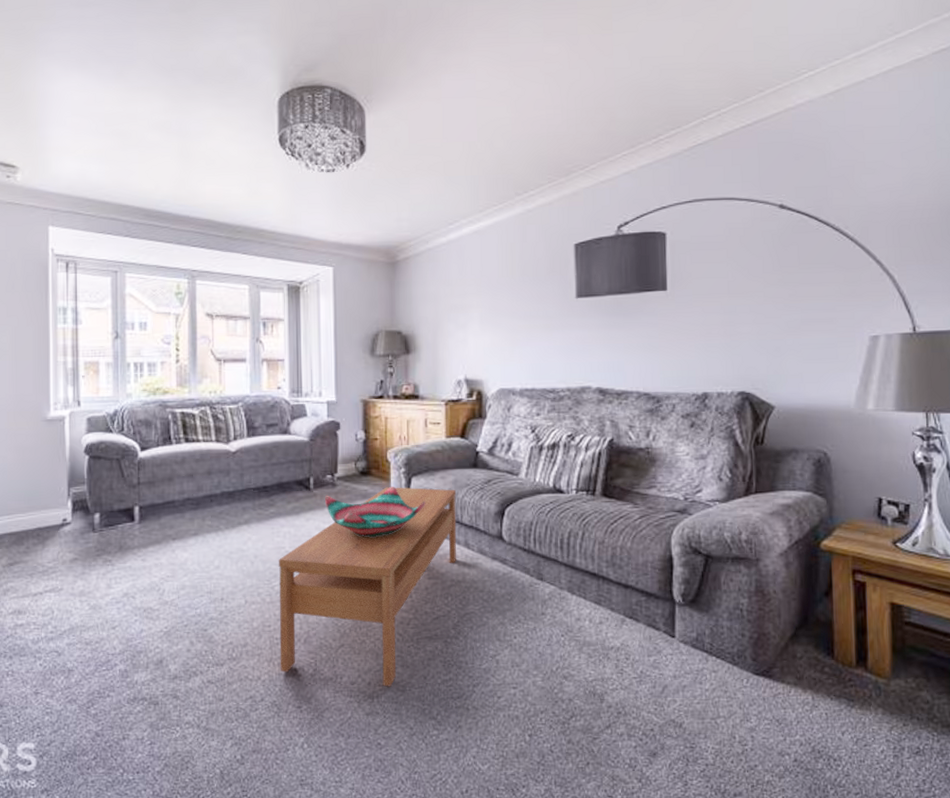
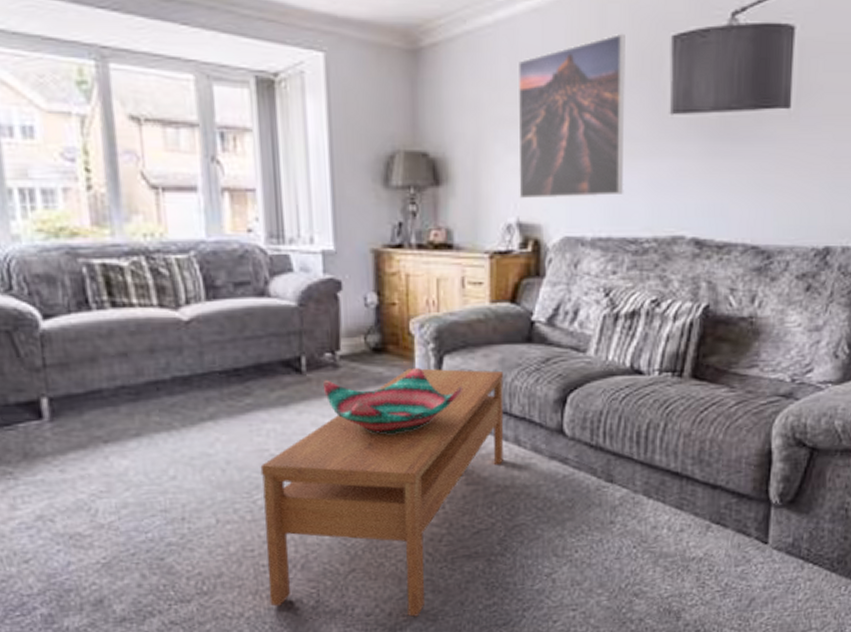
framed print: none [465,244,544,362] -> present [518,33,625,199]

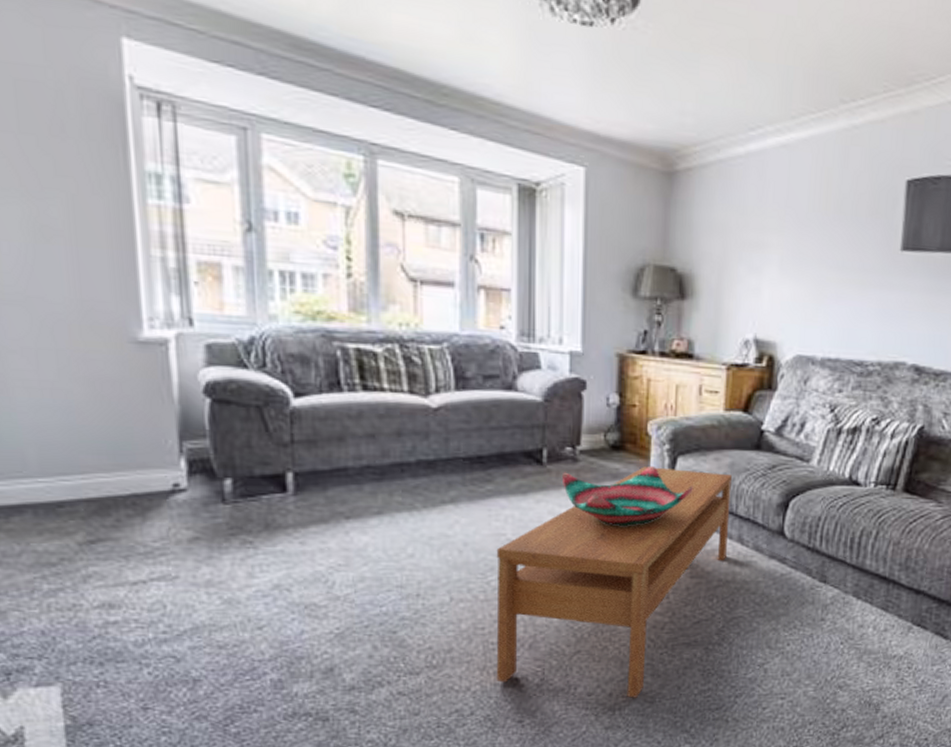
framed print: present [518,33,625,199] -> none [758,173,865,321]

